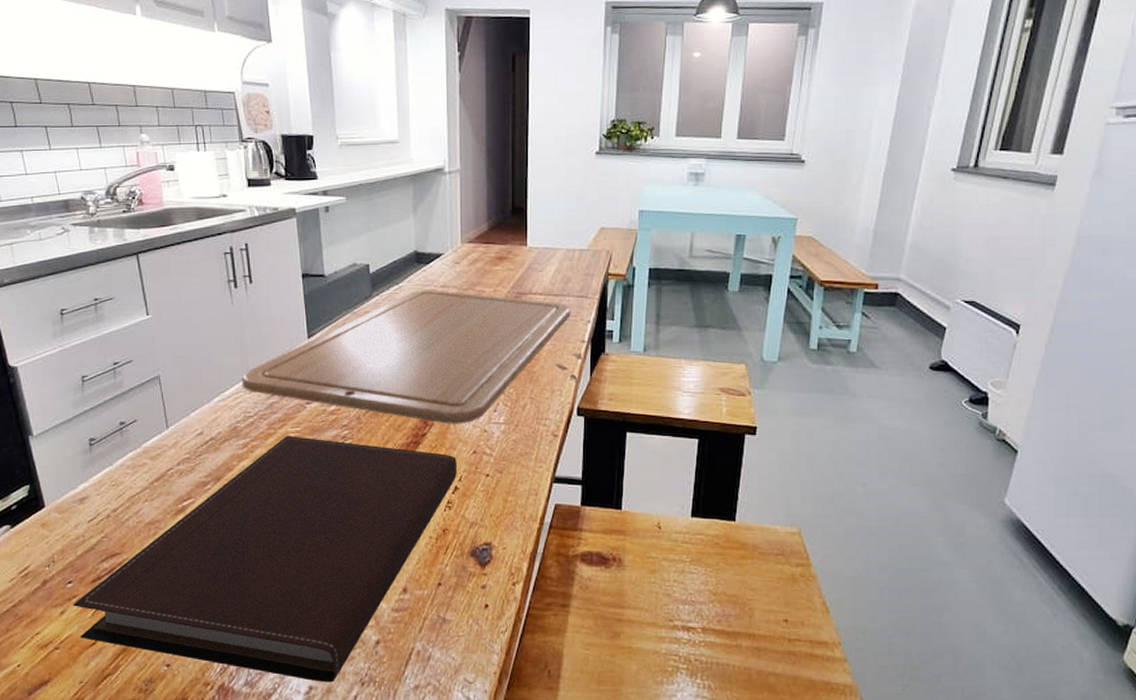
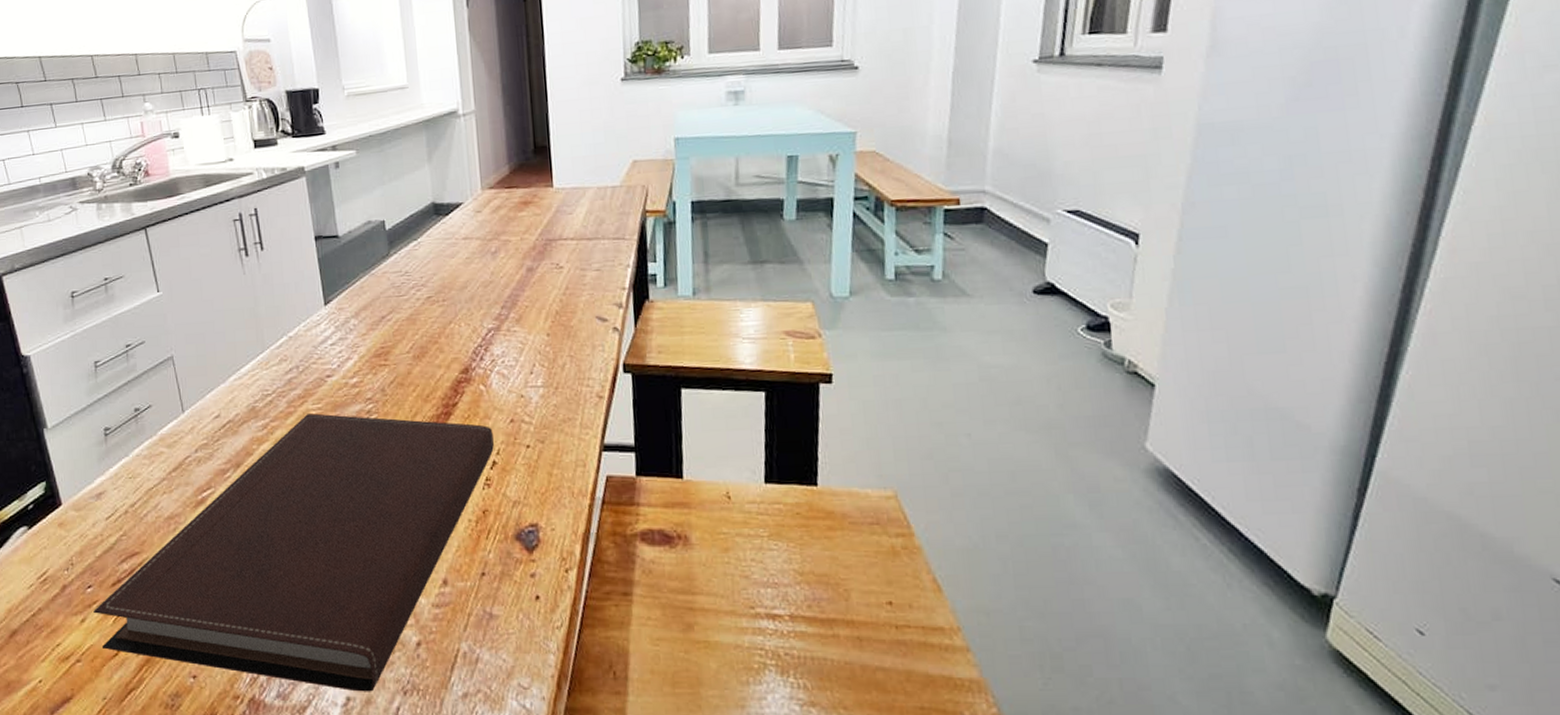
chopping board: present [241,290,571,424] -> none [257,243,607,391]

